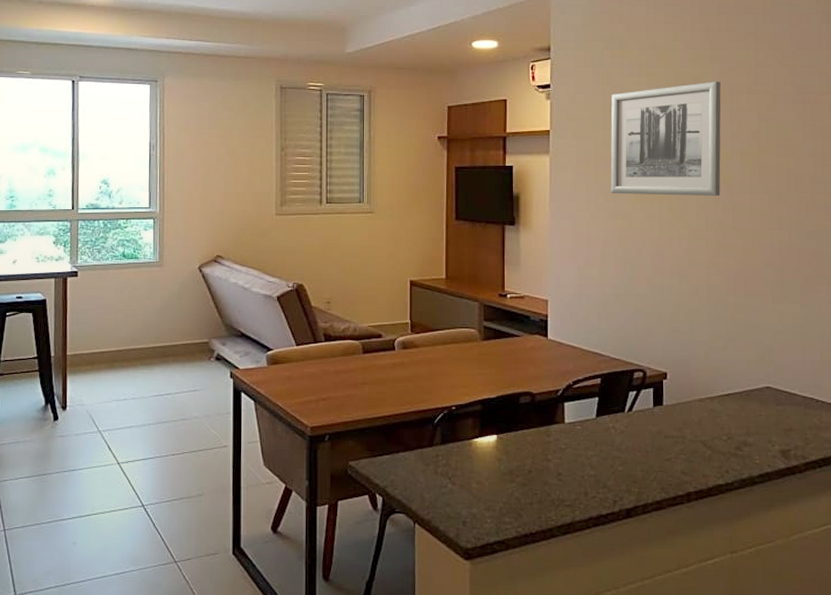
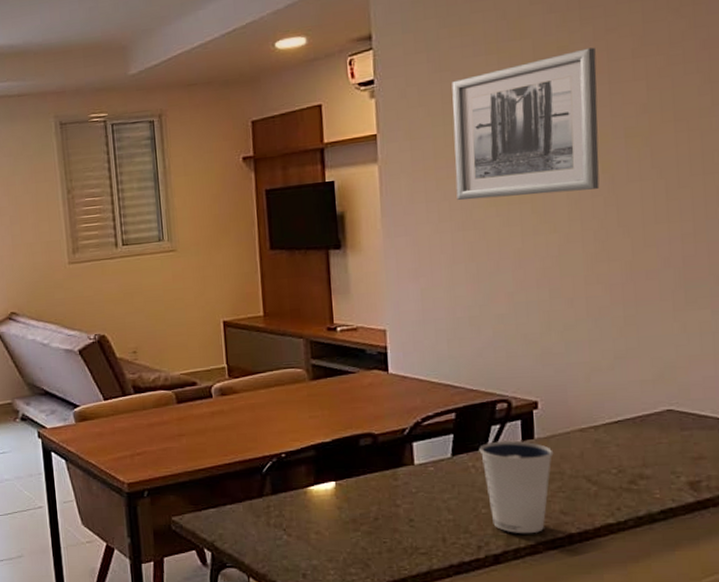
dixie cup: none [618,406,678,491] -> present [479,440,554,534]

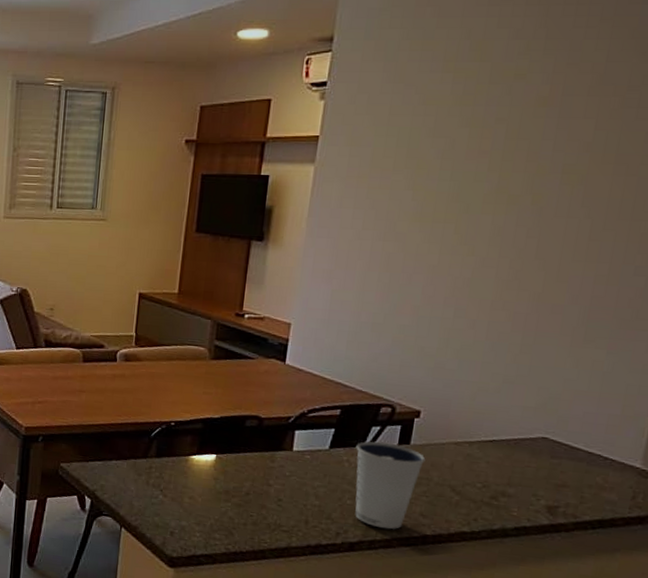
wall art: present [451,47,600,201] -> none [384,79,553,219]

